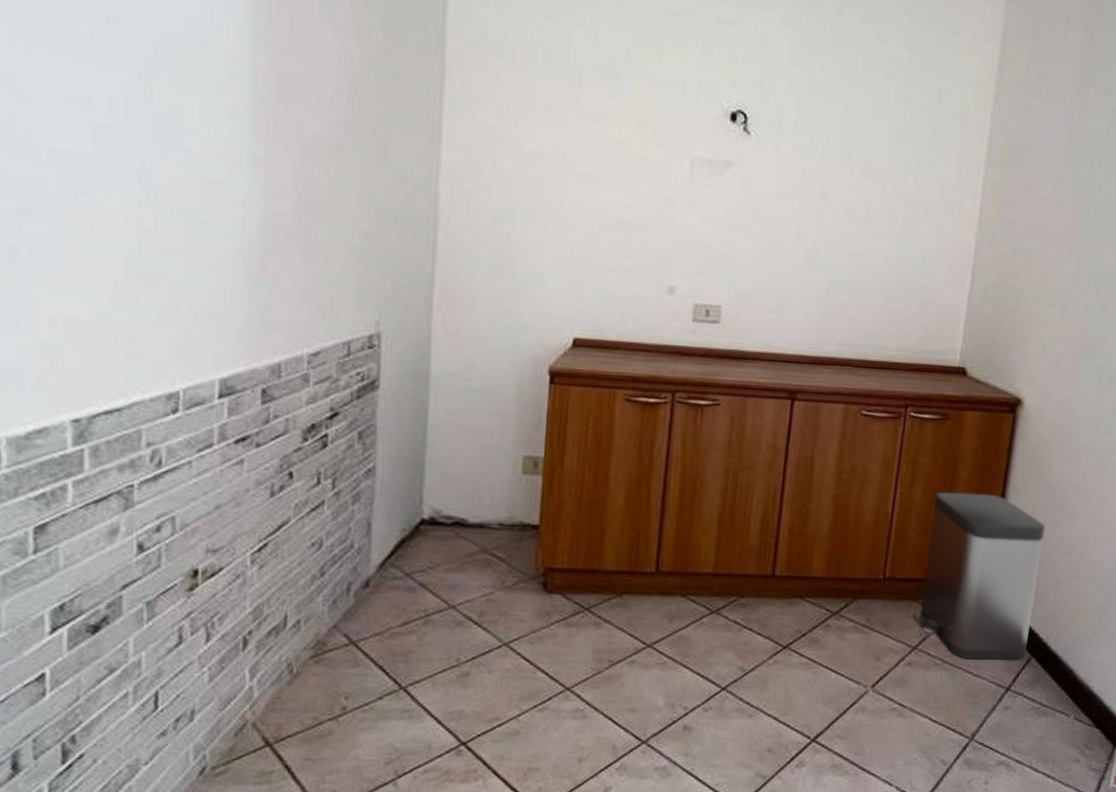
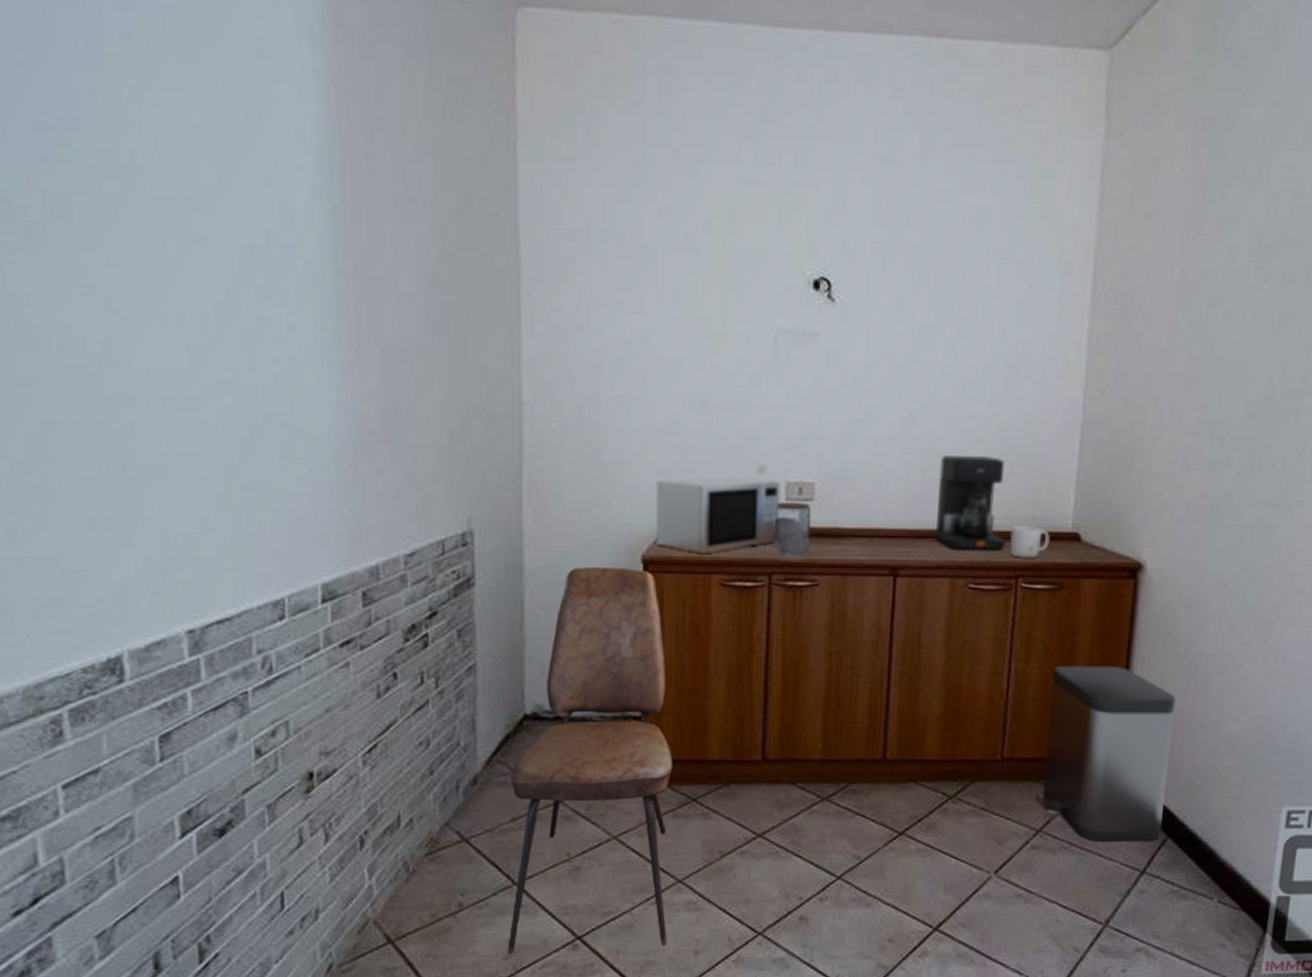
dining chair: none [390,375,568,759] -> present [508,566,672,955]
microwave: none [563,294,689,369] -> present [655,476,781,554]
jar: none [677,322,717,381] -> present [773,501,812,561]
coffee maker: none [831,287,901,380] -> present [933,455,1006,550]
mug: none [901,357,939,389] -> present [1009,526,1050,558]

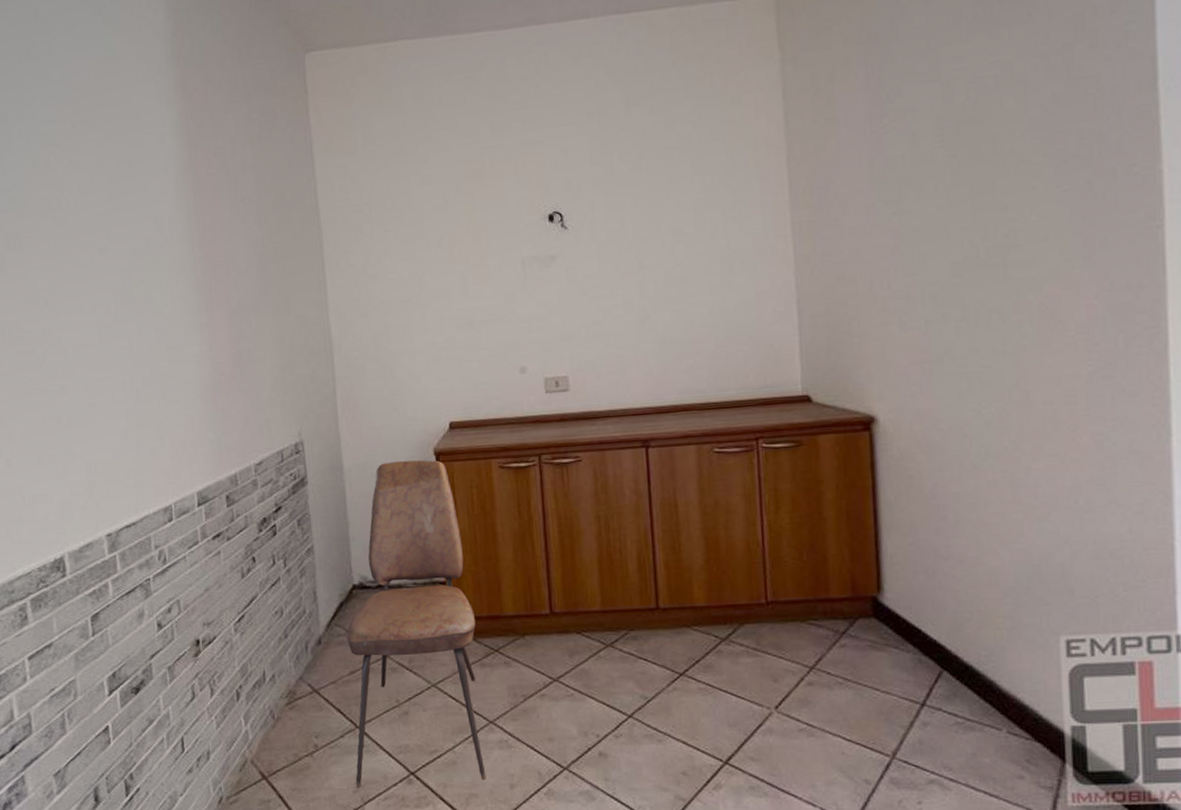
microwave: present [655,476,781,554] -> none [439,377,542,443]
jar: present [773,501,812,561] -> none [537,393,572,443]
coffee maker: present [933,455,1006,550] -> none [674,337,743,420]
mug: present [1009,526,1050,558] -> none [745,393,783,422]
pedal bin: present [1035,665,1176,843] -> none [803,511,935,677]

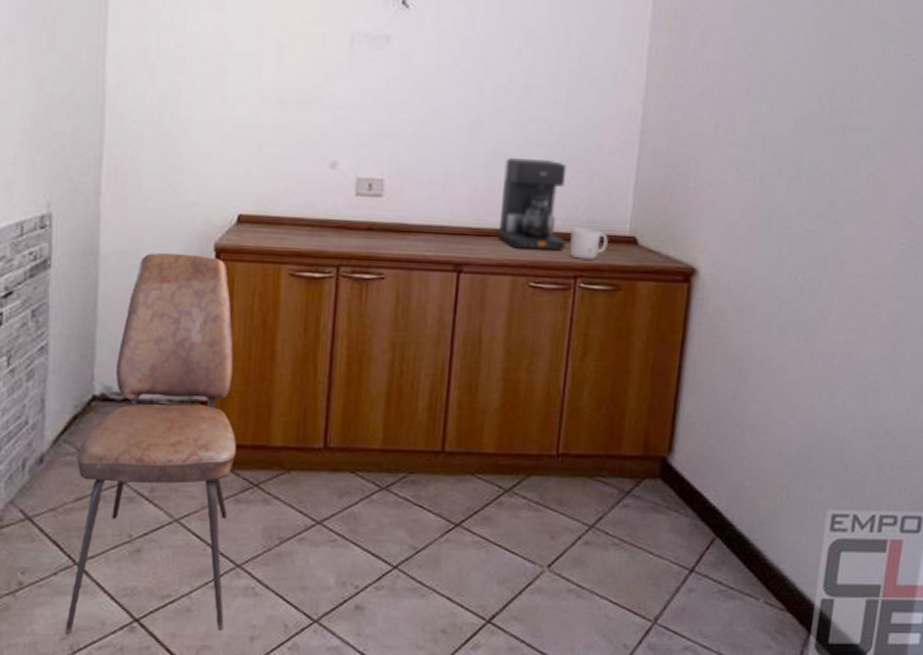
coffee maker: none [674,337,743,420] -> present [496,158,567,251]
mug: none [745,393,783,422] -> present [569,228,608,260]

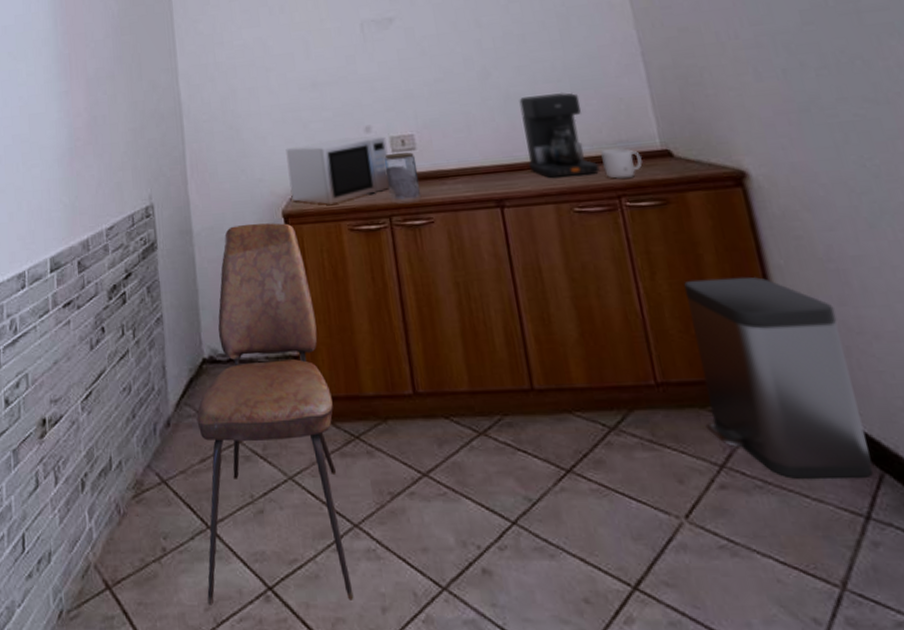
microwave: none [228,170,352,244] -> present [285,136,389,205]
jar: none [341,196,381,255] -> present [383,152,422,204]
pedal bin: none [588,364,727,541] -> present [683,276,873,480]

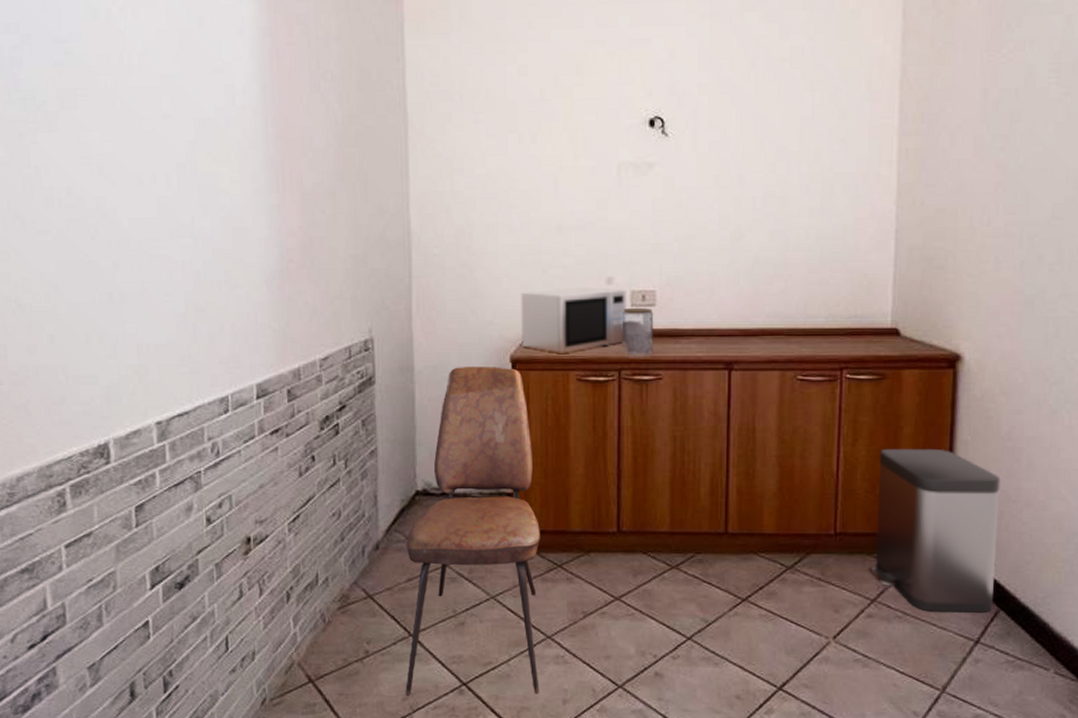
coffee maker: present [519,92,600,178] -> none [763,261,830,345]
mug: present [600,148,643,179] -> none [832,323,871,352]

